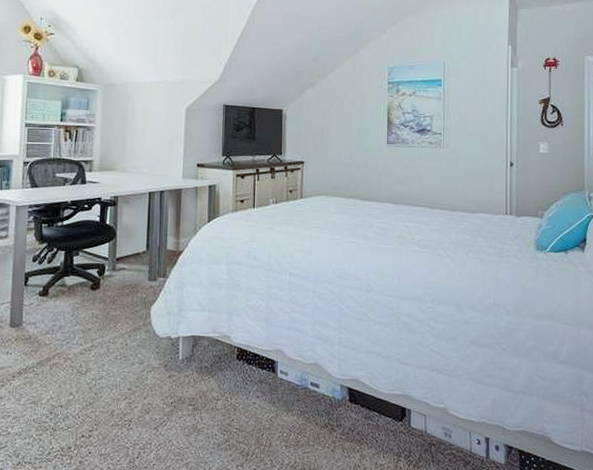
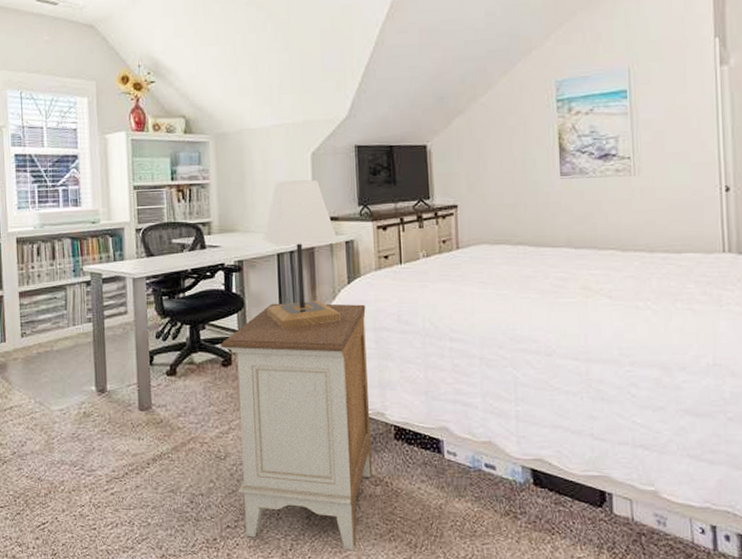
nightstand: none [90,235,221,458] -> present [220,303,373,550]
lamp: none [136,130,202,259] -> present [263,180,341,329]

